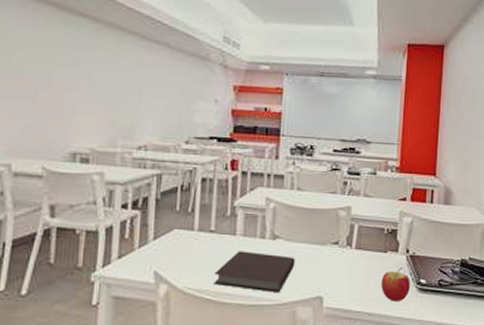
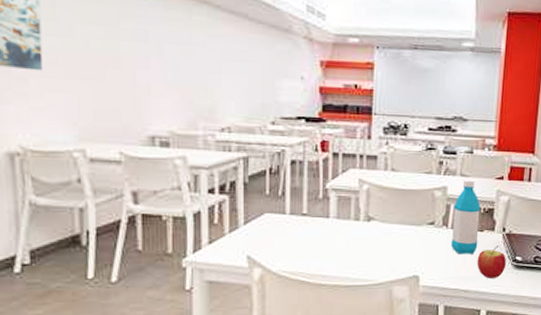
notebook: present [214,251,295,292] -> none [308,233,391,273]
water bottle: none [354,200,384,276] -> present [450,180,481,254]

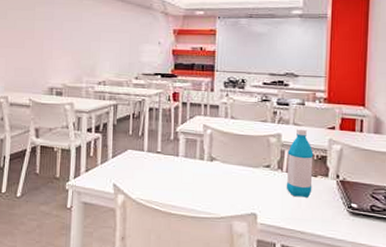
apple: present [477,246,506,278] -> none [312,191,341,223]

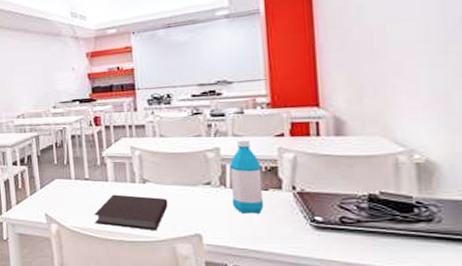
notebook: none [161,170,231,207] -> present [94,194,168,230]

